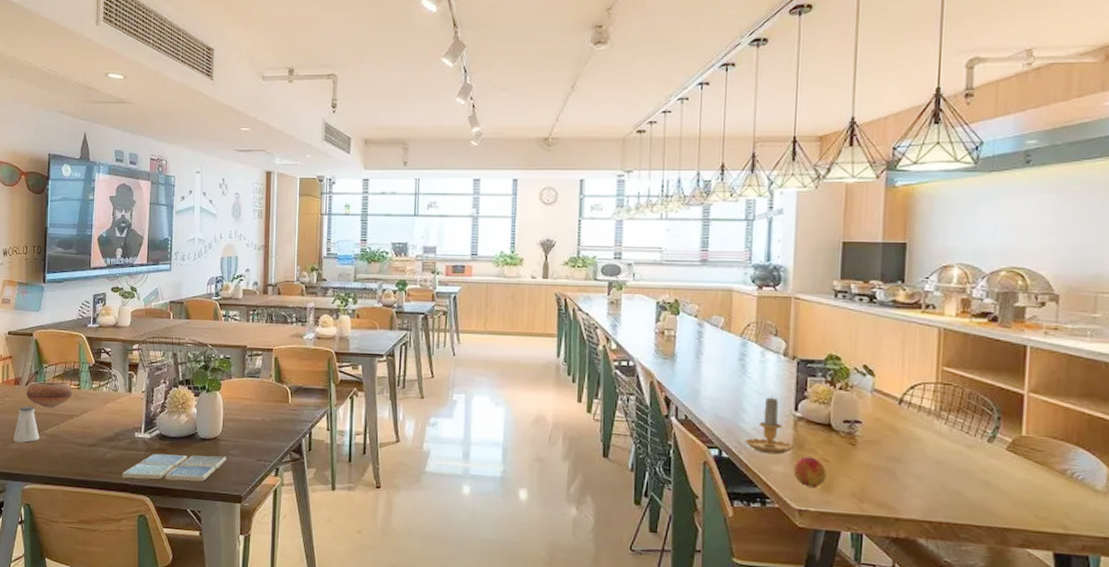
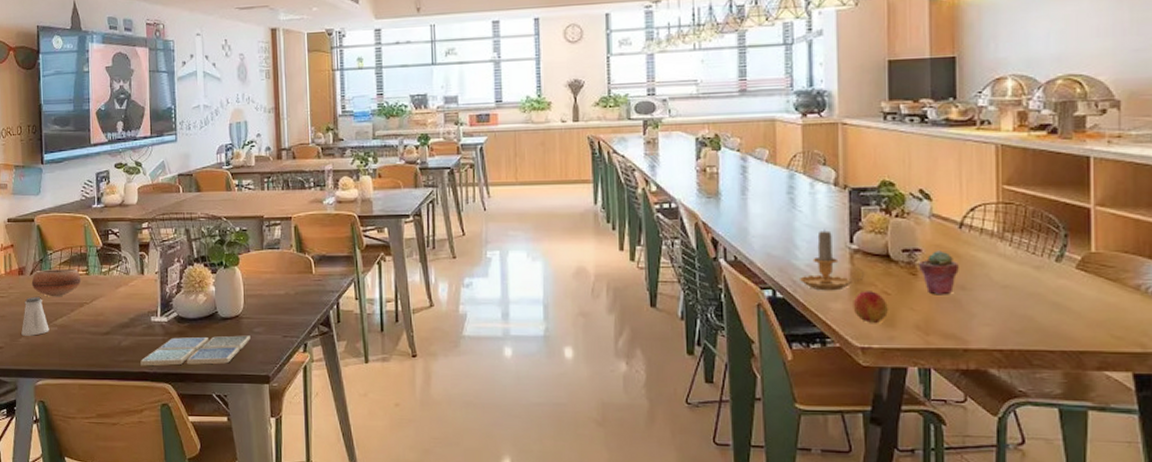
potted succulent: none [858,424,896,466] -> present [919,251,959,295]

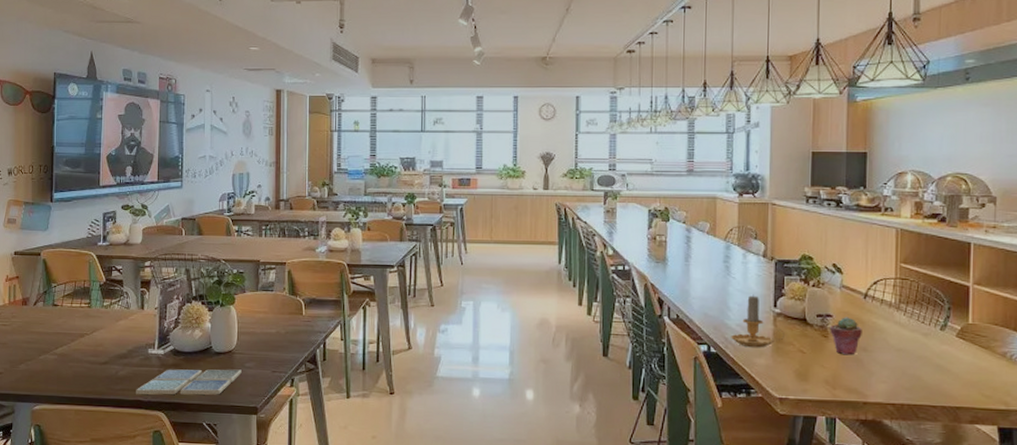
saltshaker: present [21,297,49,336] -> none [22,326,49,363]
bowl: present [31,268,82,297] -> none [34,300,83,327]
peach: present [853,291,888,324] -> none [774,349,803,378]

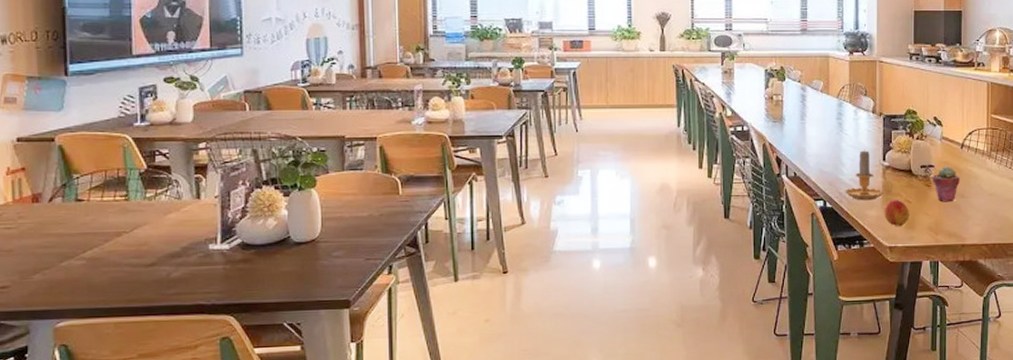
drink coaster: present [136,369,242,395] -> none [195,260,329,297]
peach: none [774,349,803,378] -> present [884,200,909,227]

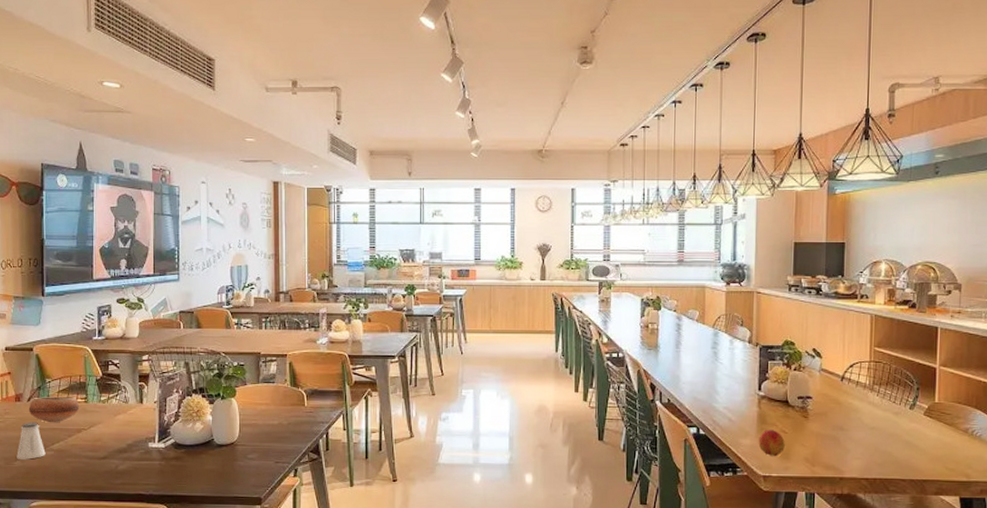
saltshaker: none [36,227,75,272] -> present [17,423,46,459]
bowl: none [50,193,119,227] -> present [28,396,80,423]
candle: present [845,149,894,201] -> none [719,378,769,429]
potted succulent: present [932,166,960,202] -> none [810,398,839,434]

